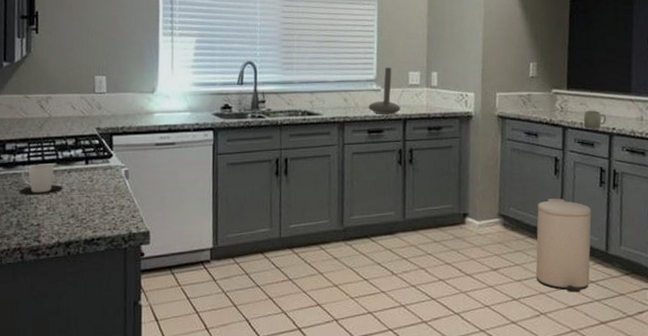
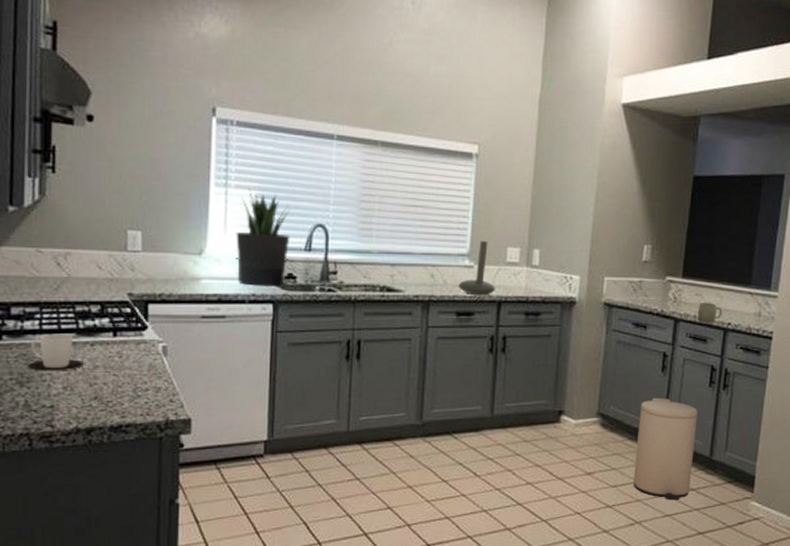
planter: none [181,35,225,117] -> present [236,188,290,286]

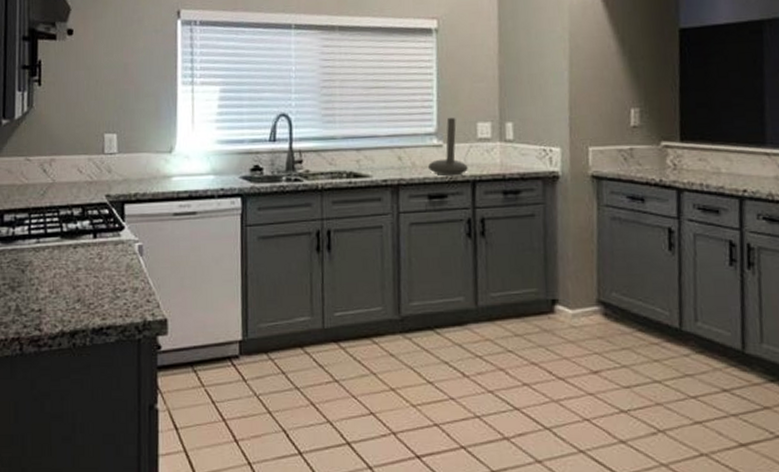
cup: present [28,333,83,371] -> none [19,237,67,275]
planter: present [236,188,290,286] -> none [203,84,255,180]
pedal bin: present [633,398,699,501] -> none [648,281,722,404]
mug: present [698,303,723,323] -> none [704,168,735,192]

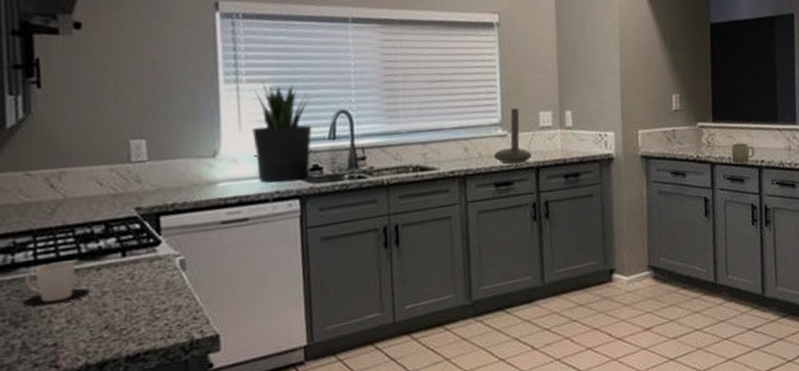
cup: none [19,237,67,275] -> present [23,261,89,307]
planter: none [203,84,255,180] -> present [252,81,312,183]
mug: none [704,168,735,192] -> present [731,143,755,164]

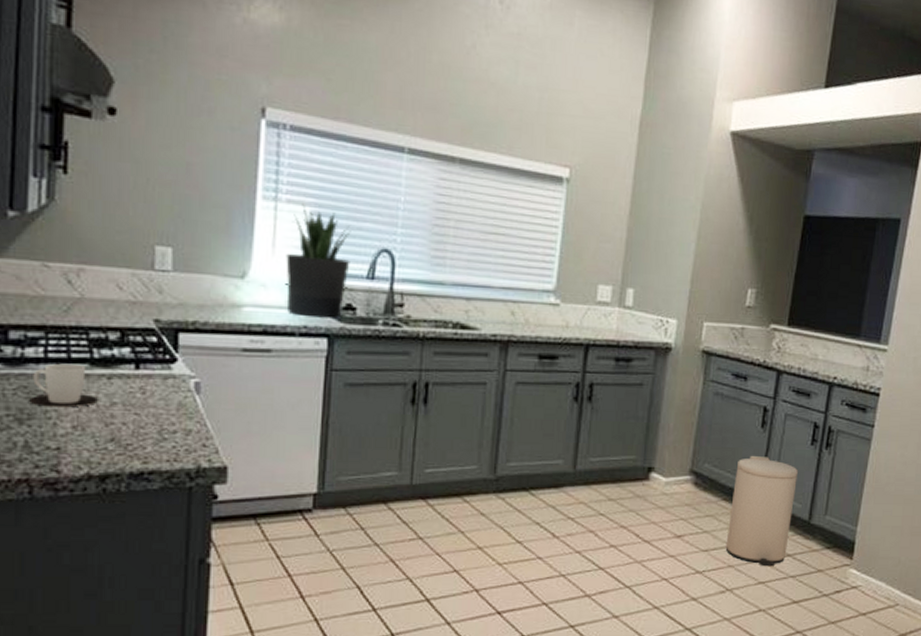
paper towel holder: present [494,107,532,164] -> none [542,275,583,338]
pedal bin: none [689,242,748,344] -> present [725,456,799,567]
mug: present [731,143,755,164] -> none [802,354,829,377]

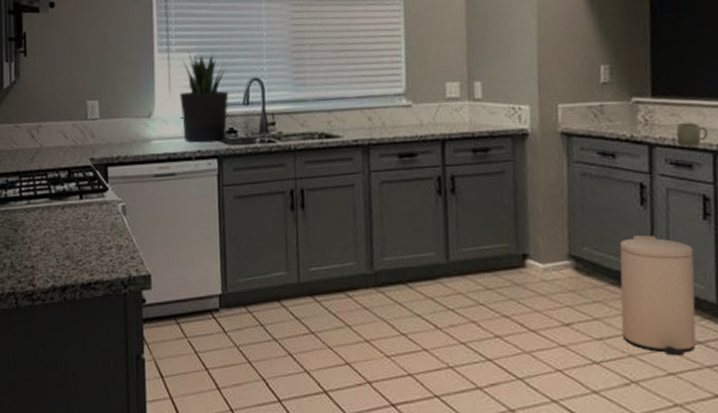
cup: present [29,363,98,408] -> none [12,199,56,235]
mug: none [802,354,829,377] -> present [676,123,709,147]

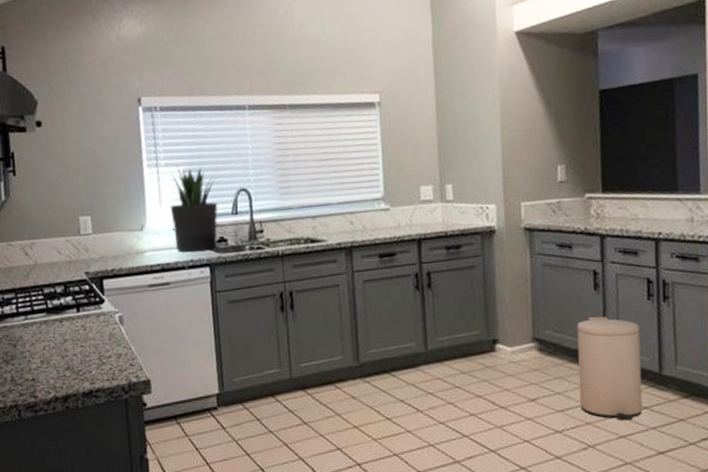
mug: present [676,123,709,147] -> none [624,214,651,236]

